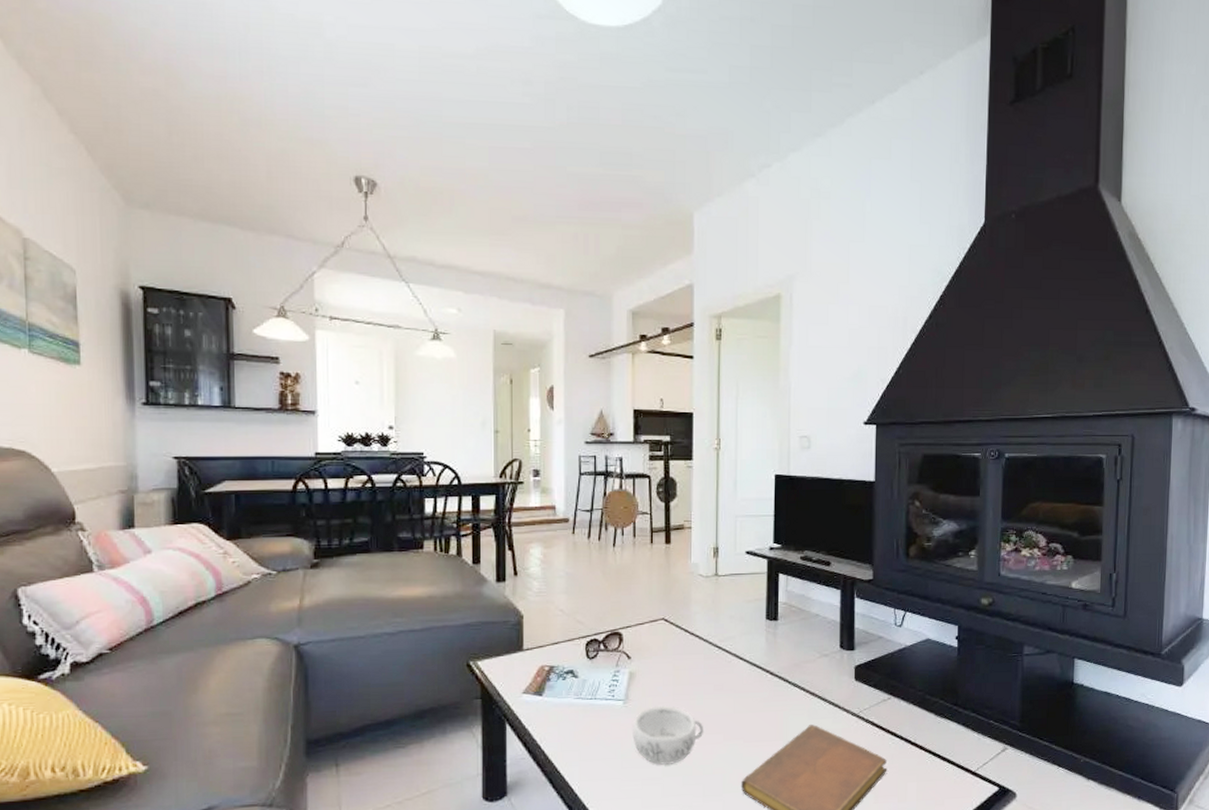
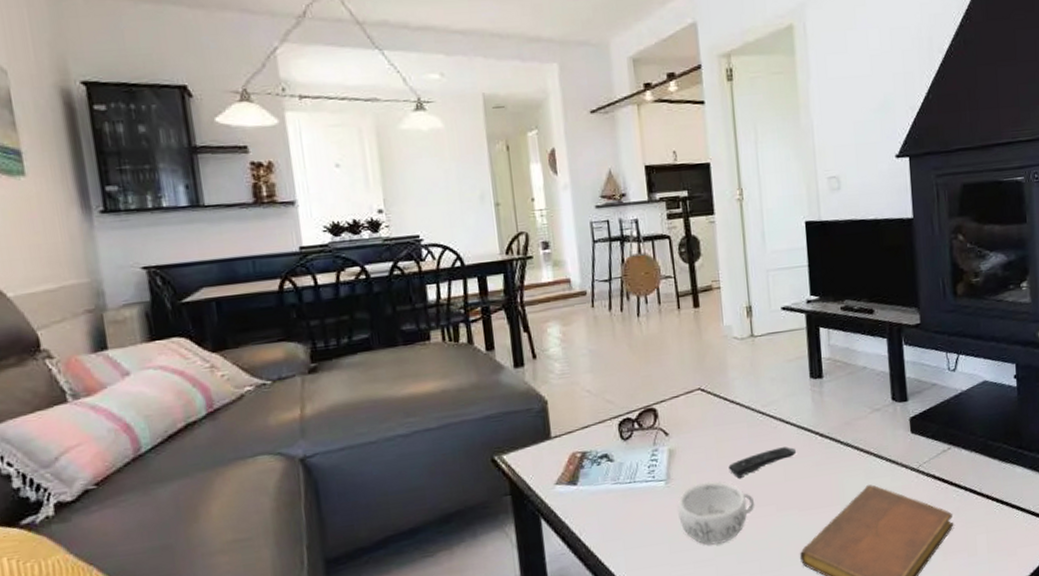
remote control: none [683,681,746,705] -> present [728,446,796,478]

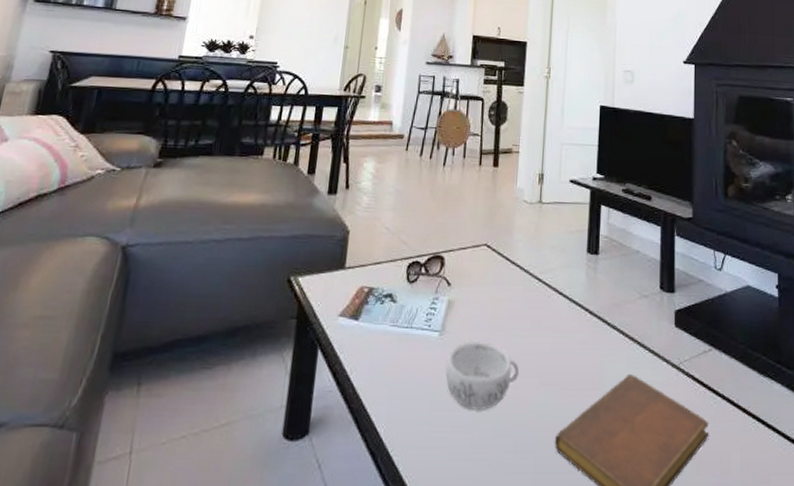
remote control: present [728,446,796,478] -> none [500,318,565,343]

